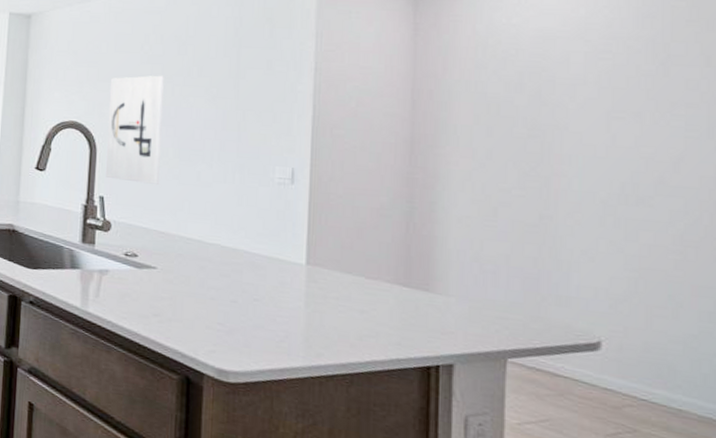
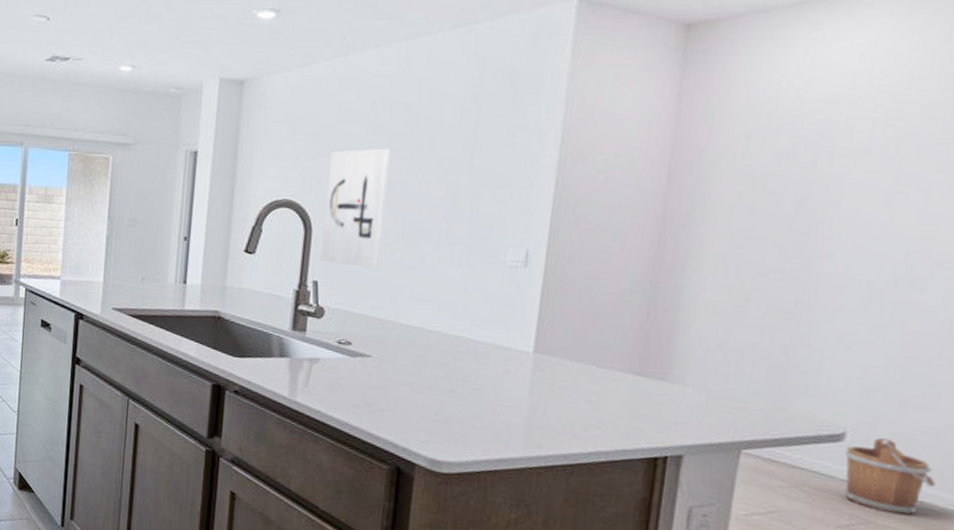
bucket: none [602,346,690,423] -> present [844,437,935,515]

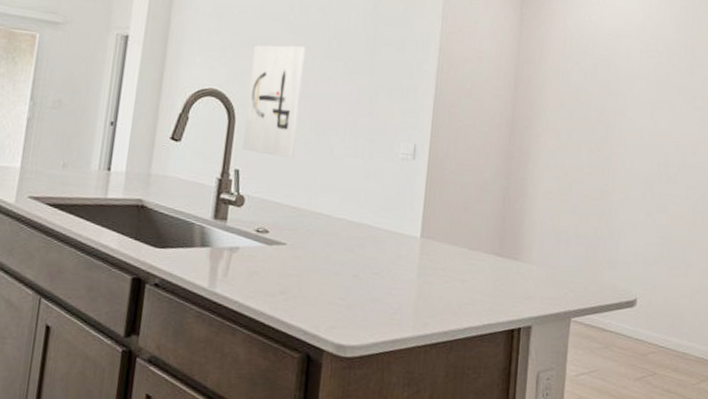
bucket: present [844,437,935,515] -> none [636,301,692,365]

